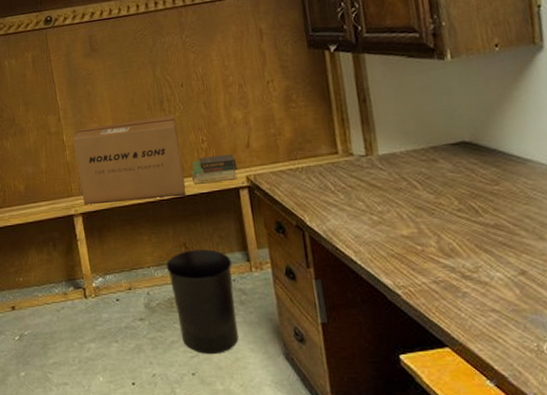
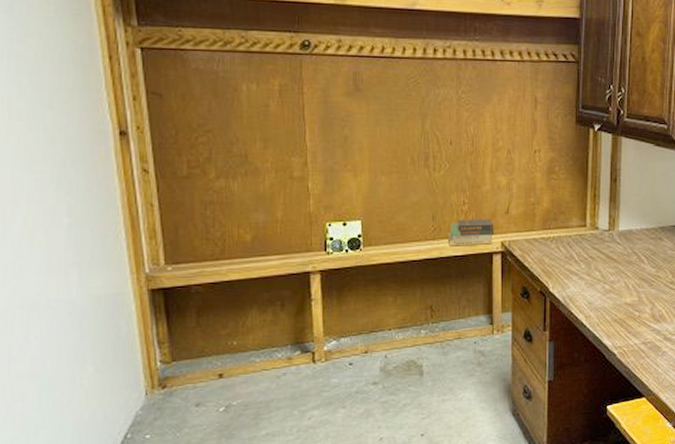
box: present [73,114,186,204] -> none [320,172,441,261]
waste bin: present [165,249,239,354] -> none [408,311,476,415]

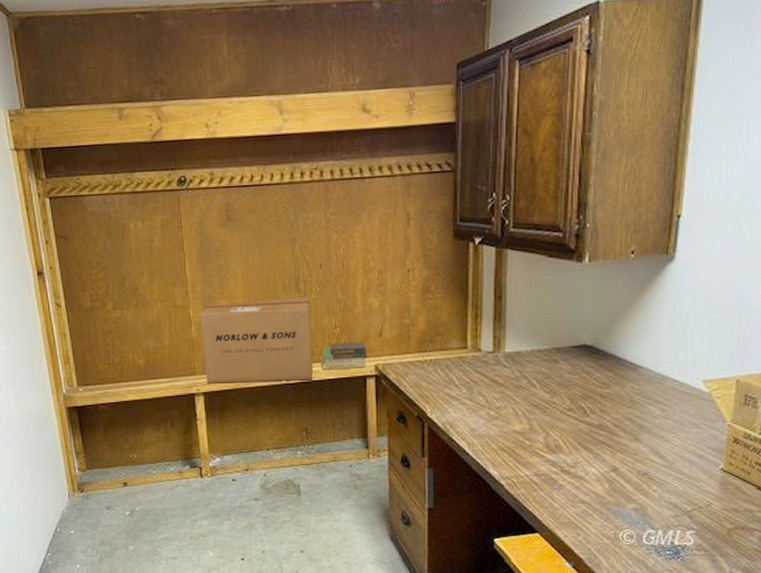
box: none [320,172,441,261] -> present [200,296,314,384]

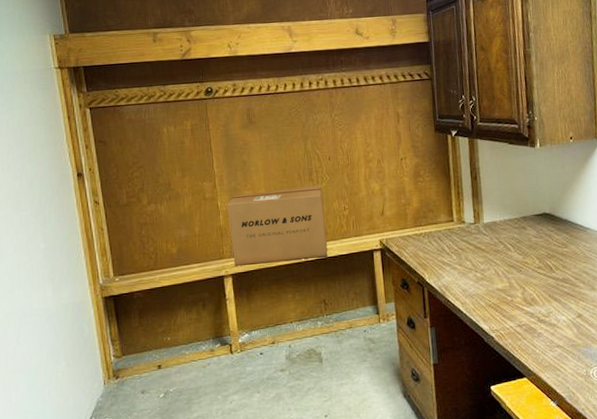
books: present [320,342,367,370] -> none [333,221,373,247]

